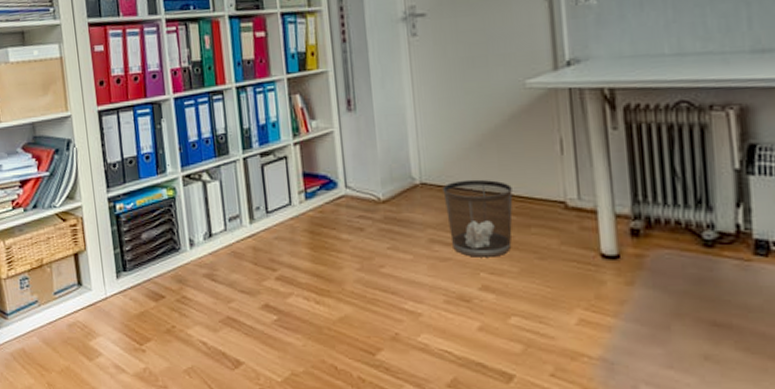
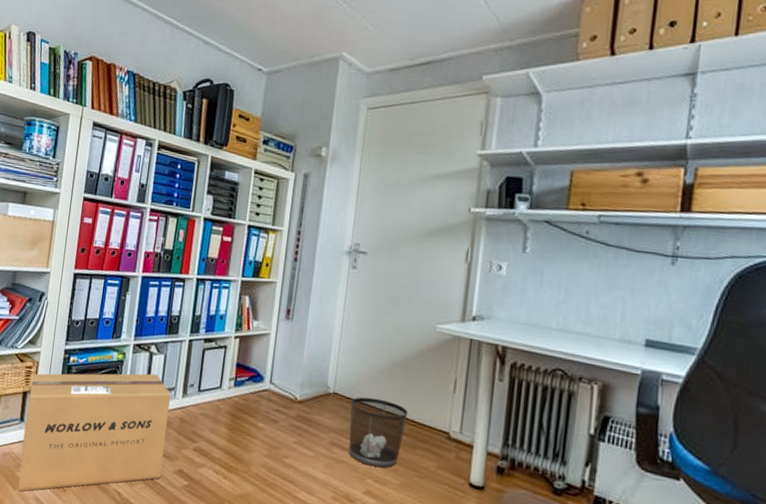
box: none [79,204,246,362] -> present [18,373,171,492]

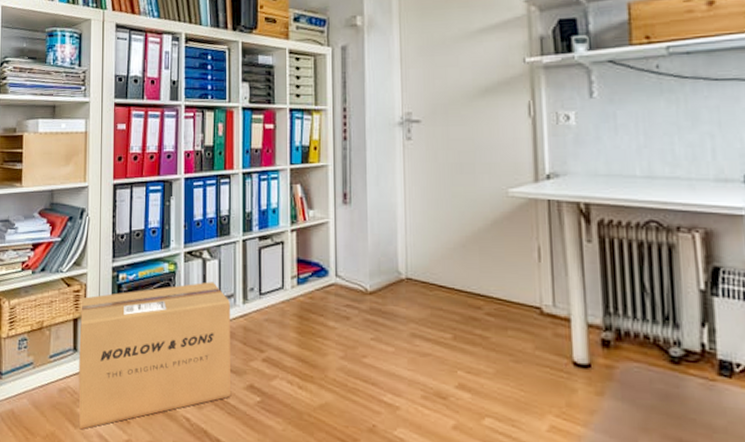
waste bin: present [349,397,408,468] -> none [426,278,492,356]

